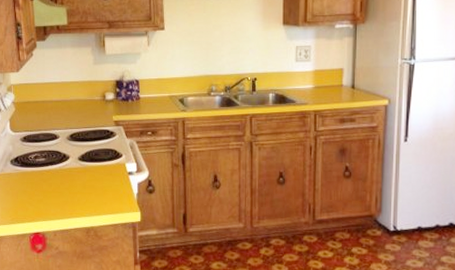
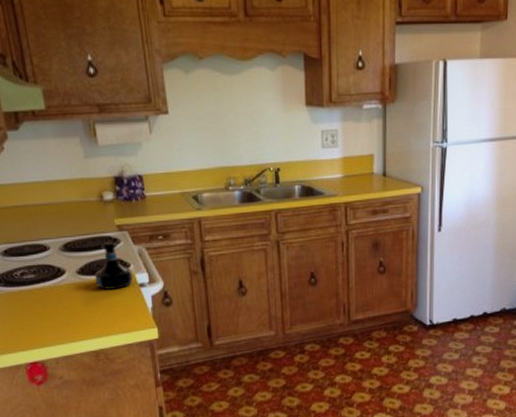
tequila bottle: none [93,134,123,175] -> present [95,241,133,290]

